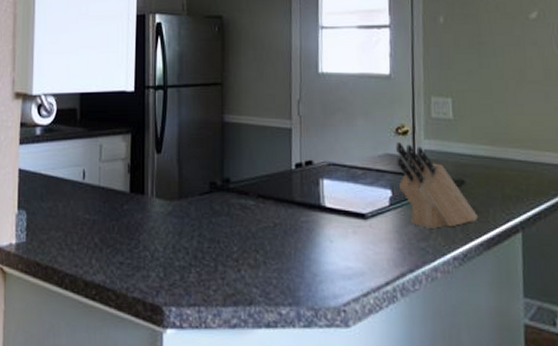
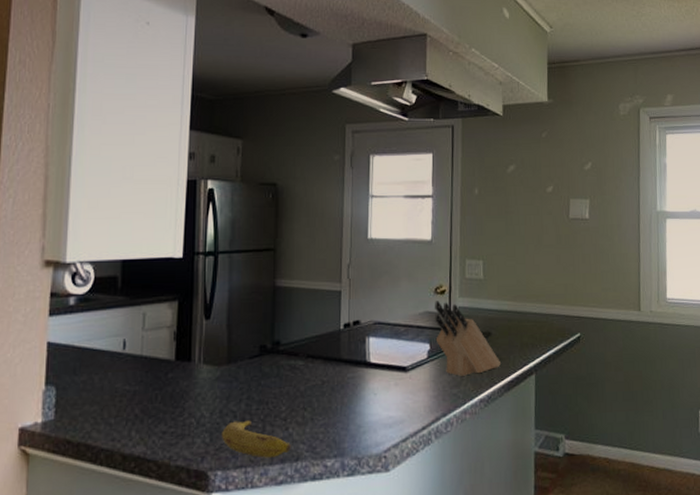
fruit: none [175,258,245,299] -> present [222,420,292,458]

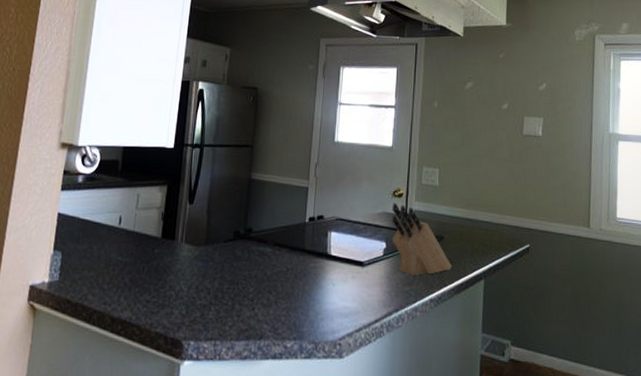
fruit: present [222,420,292,458] -> none [196,297,257,334]

